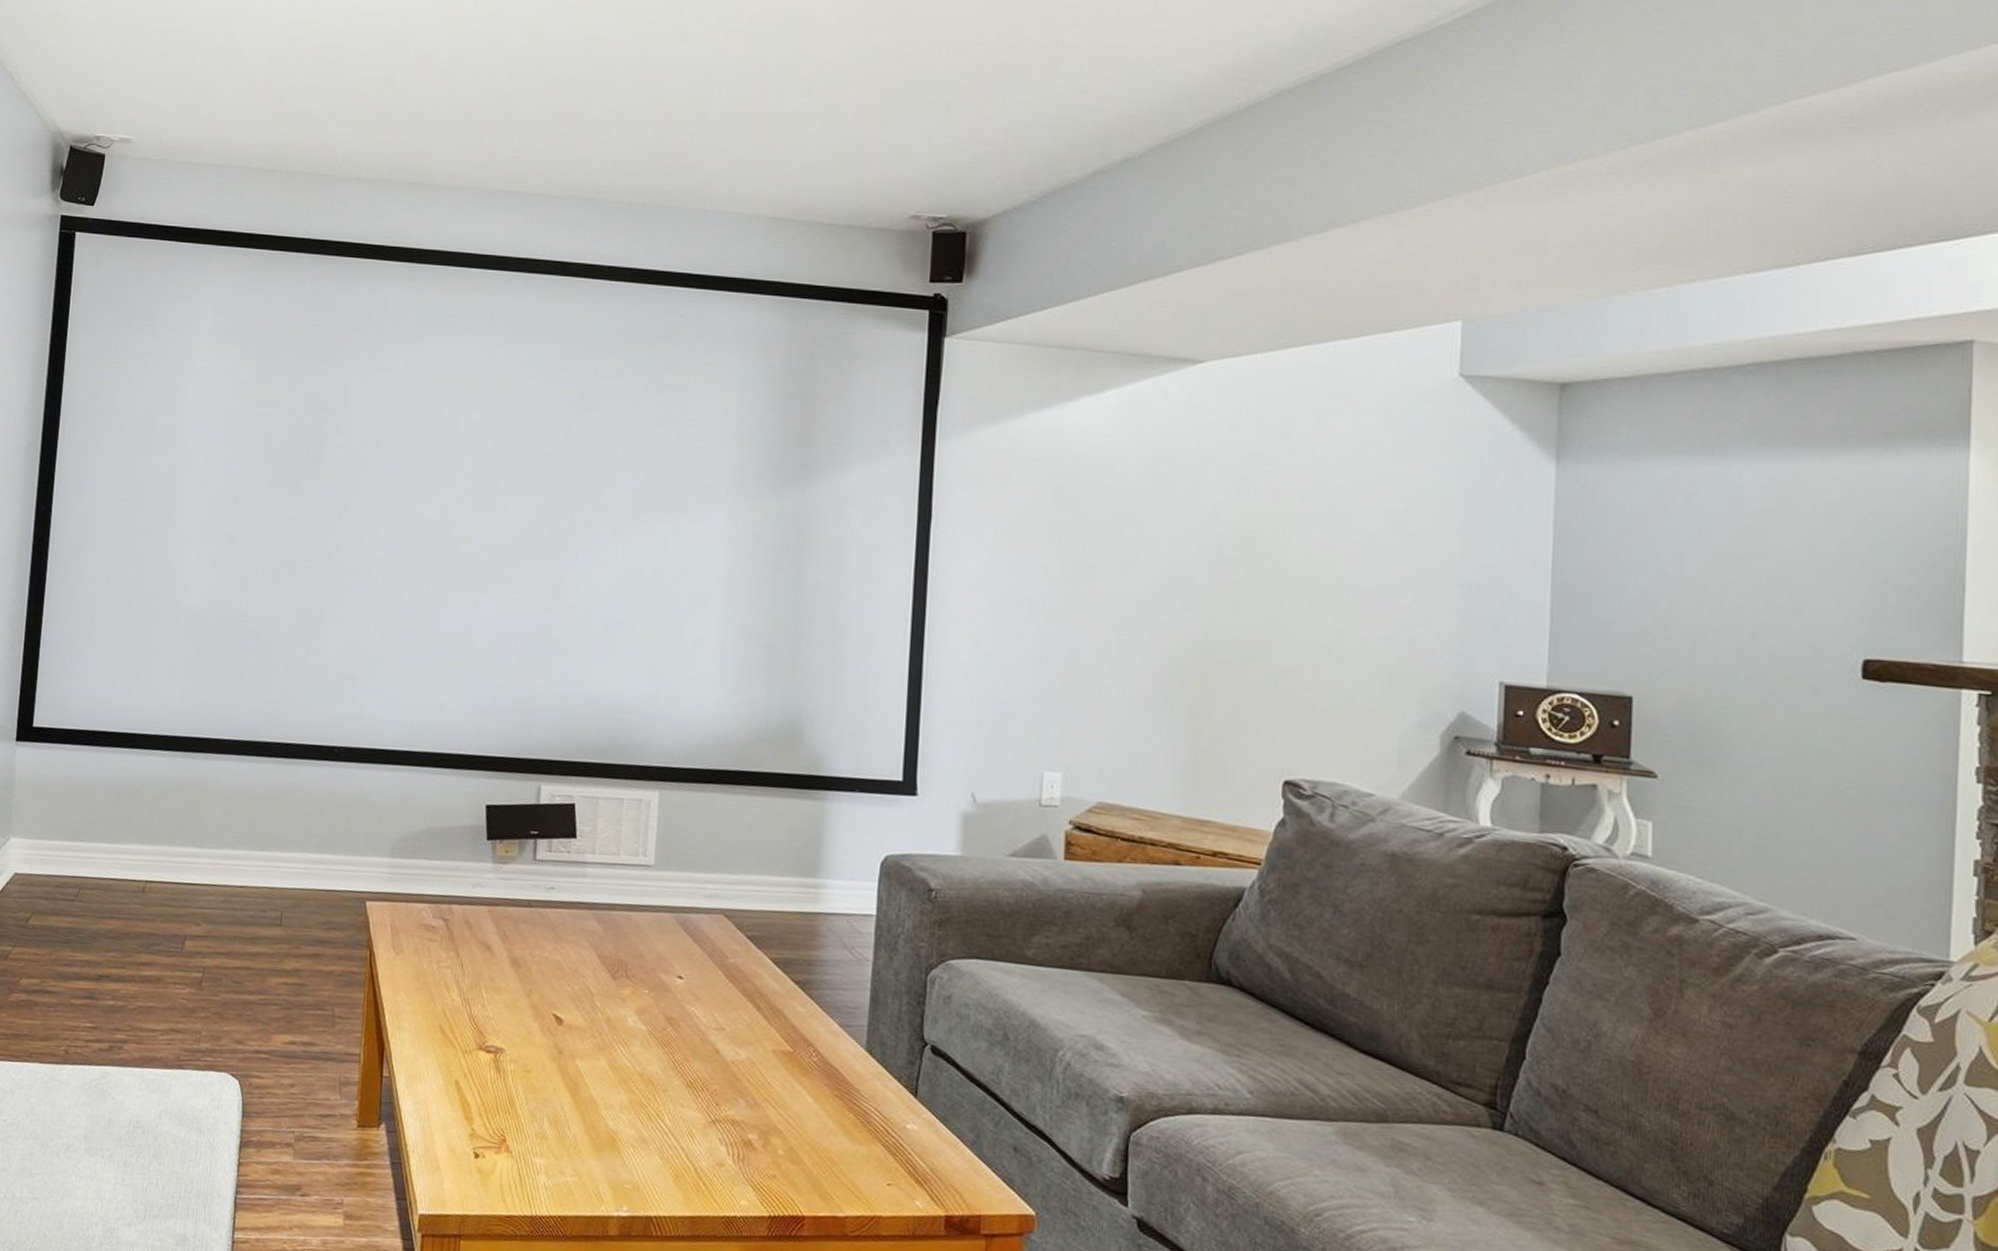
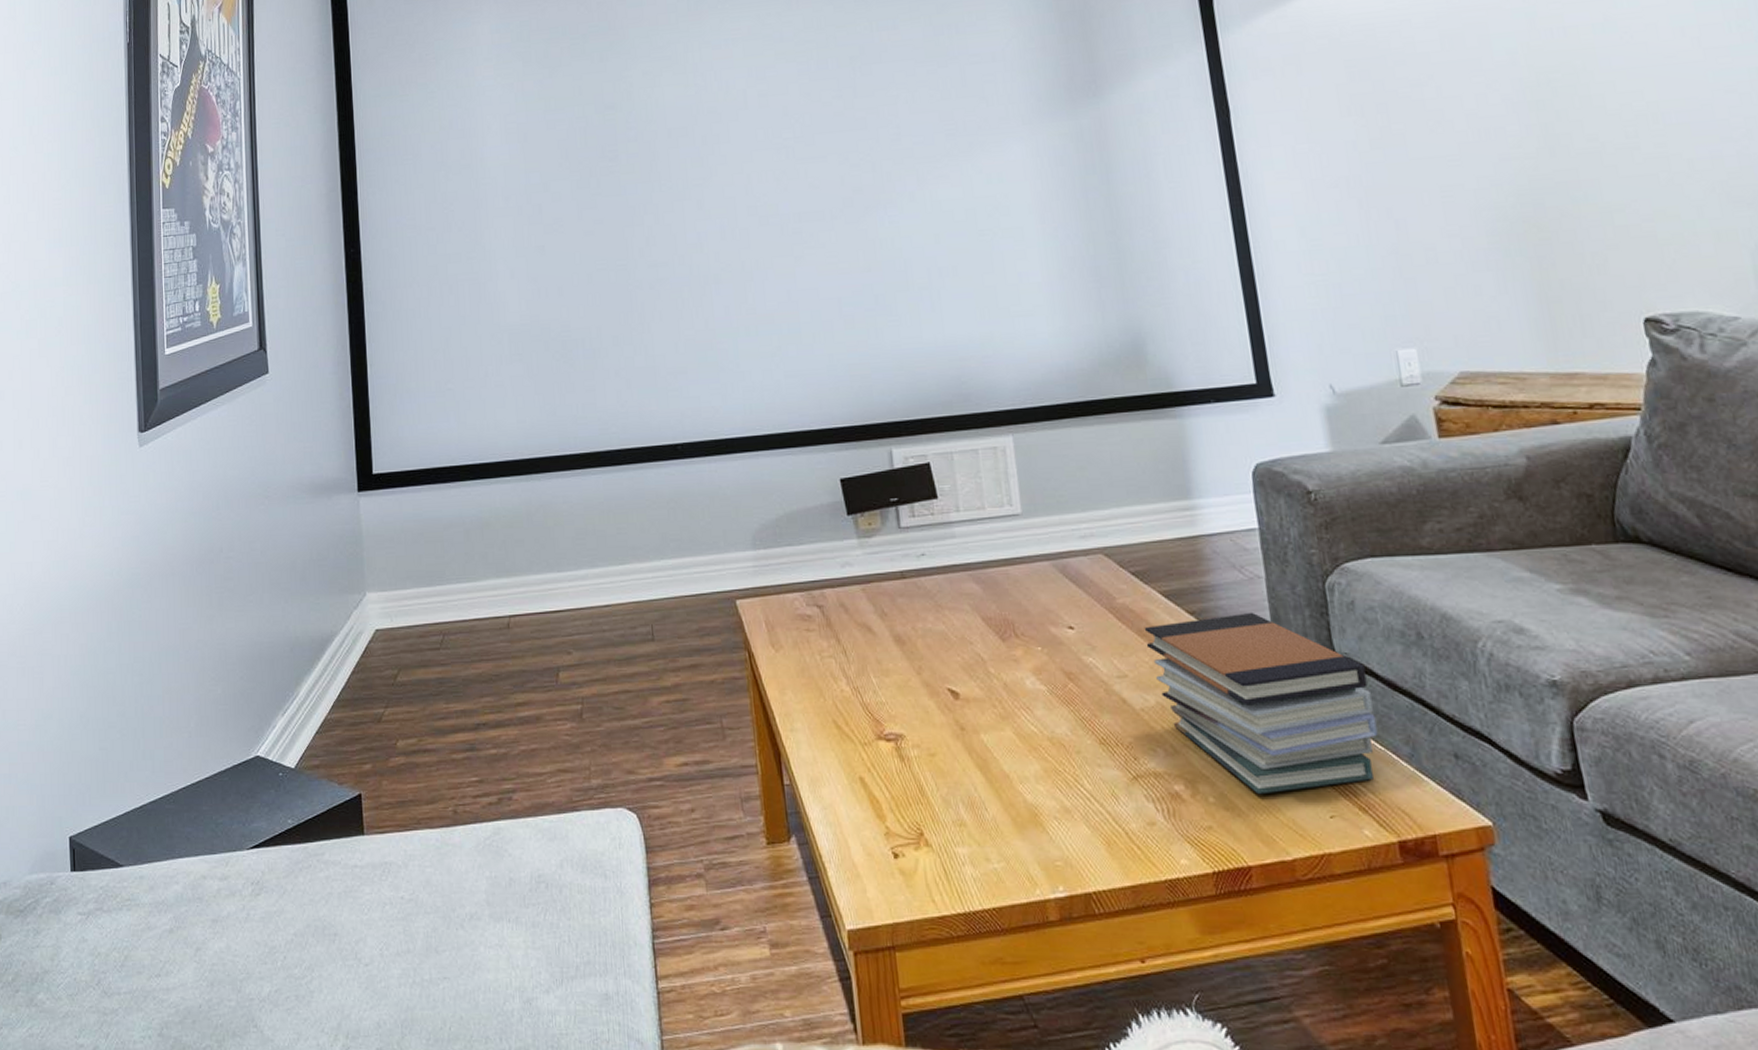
book stack: none [748,987,949,1158] -> present [1144,612,1378,795]

